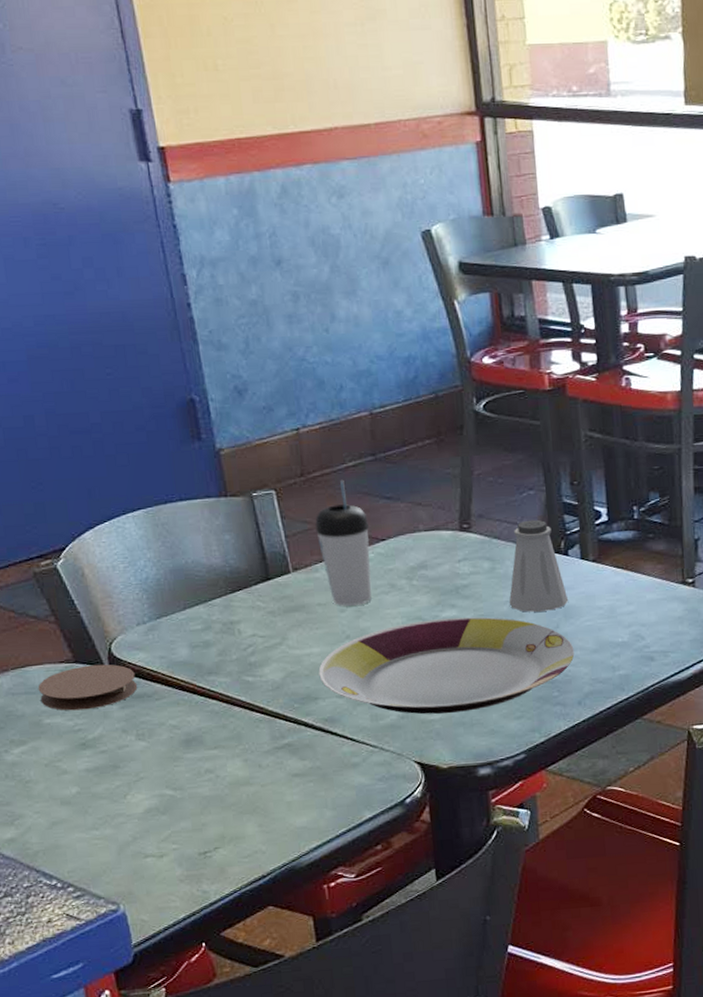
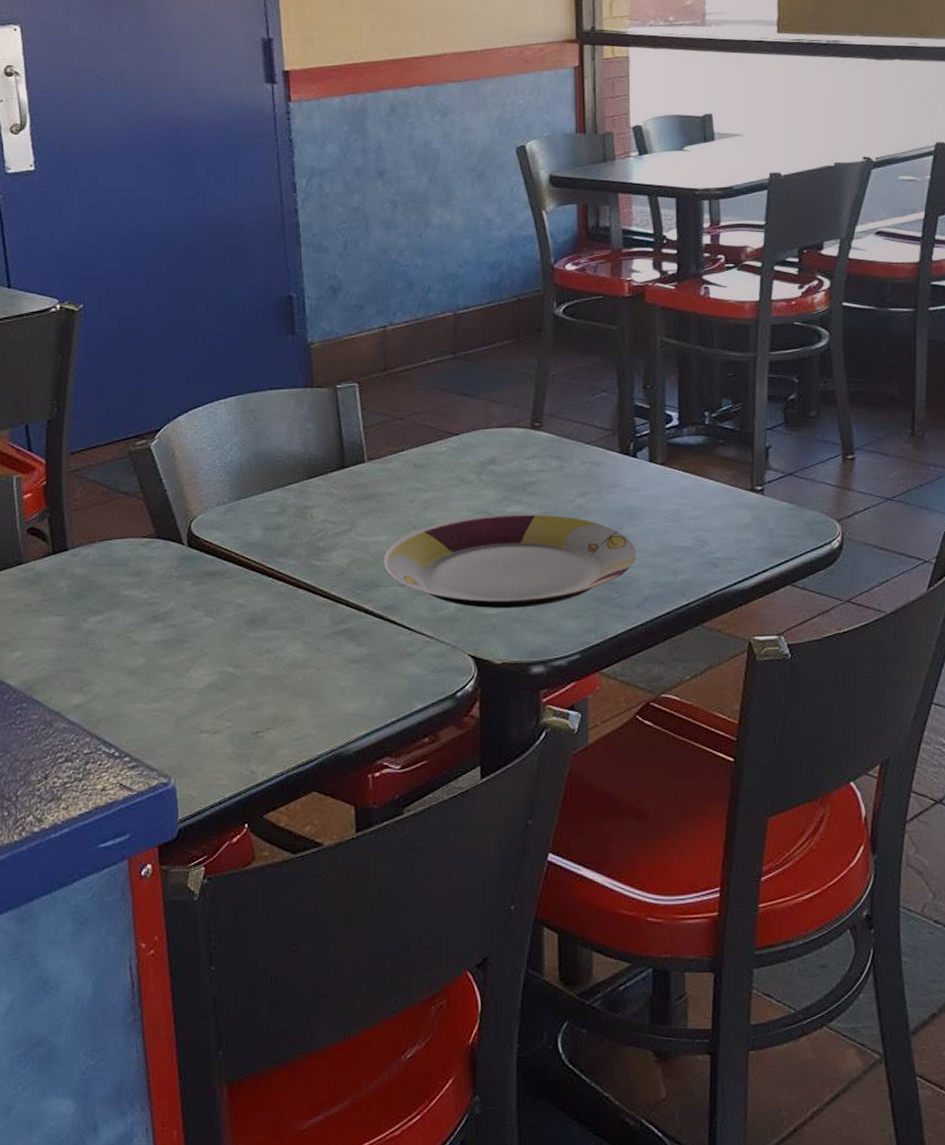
coaster: present [38,664,138,711] -> none [120,541,211,584]
beverage cup: present [315,479,372,606] -> none [393,375,443,497]
saltshaker: present [509,519,569,612] -> none [574,421,634,512]

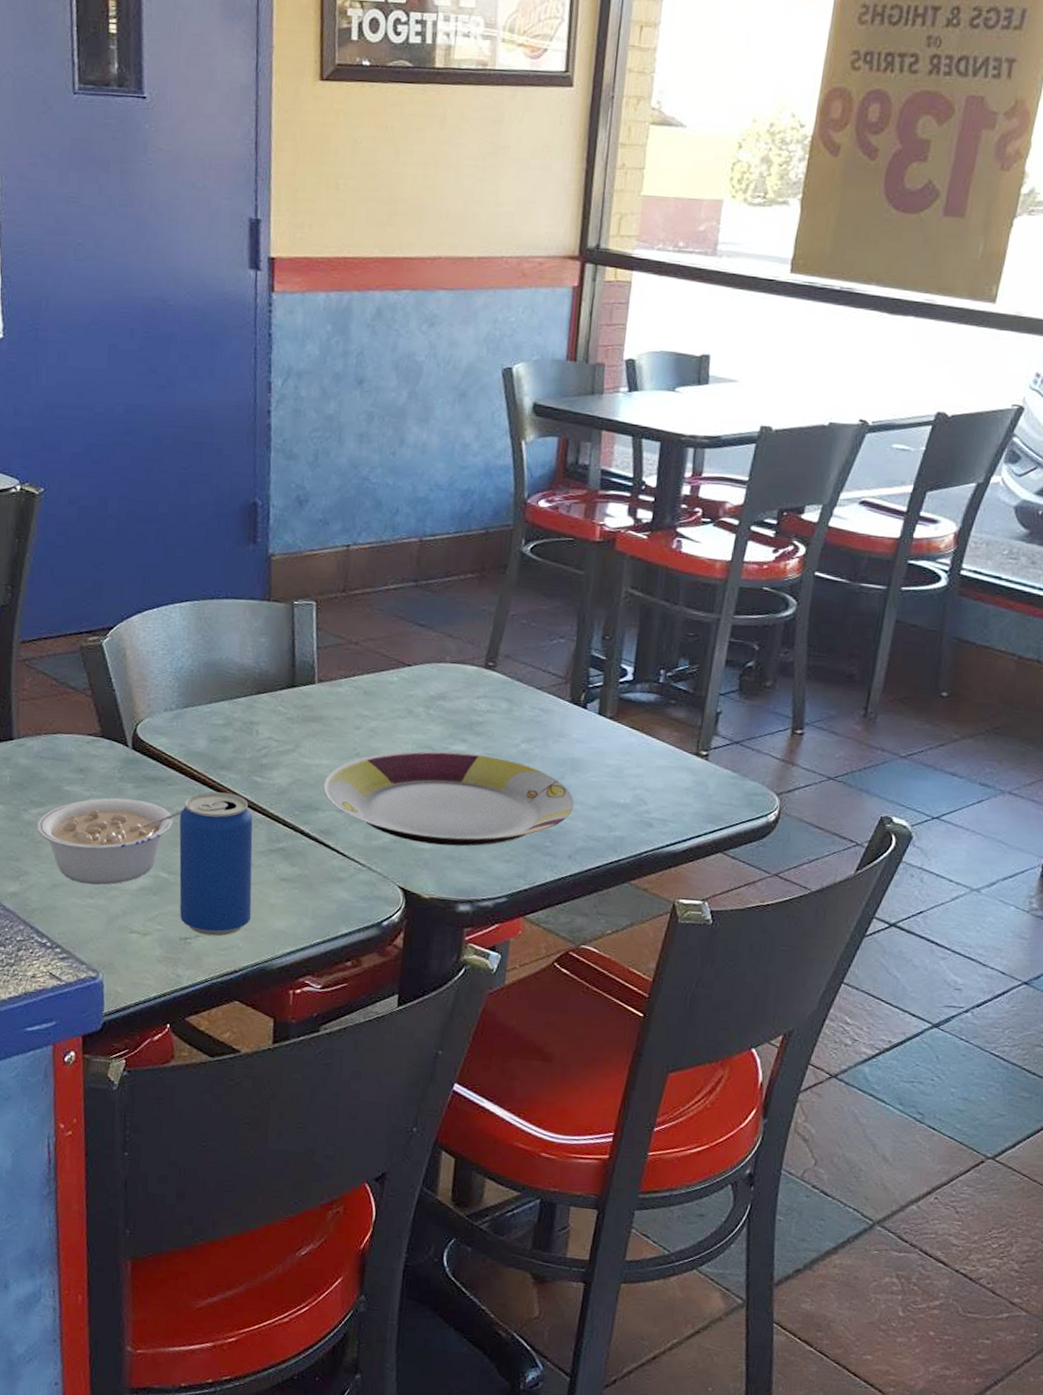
legume: none [96,596,244,688] -> present [36,798,183,885]
beverage can: none [240,580,322,727] -> present [179,791,253,937]

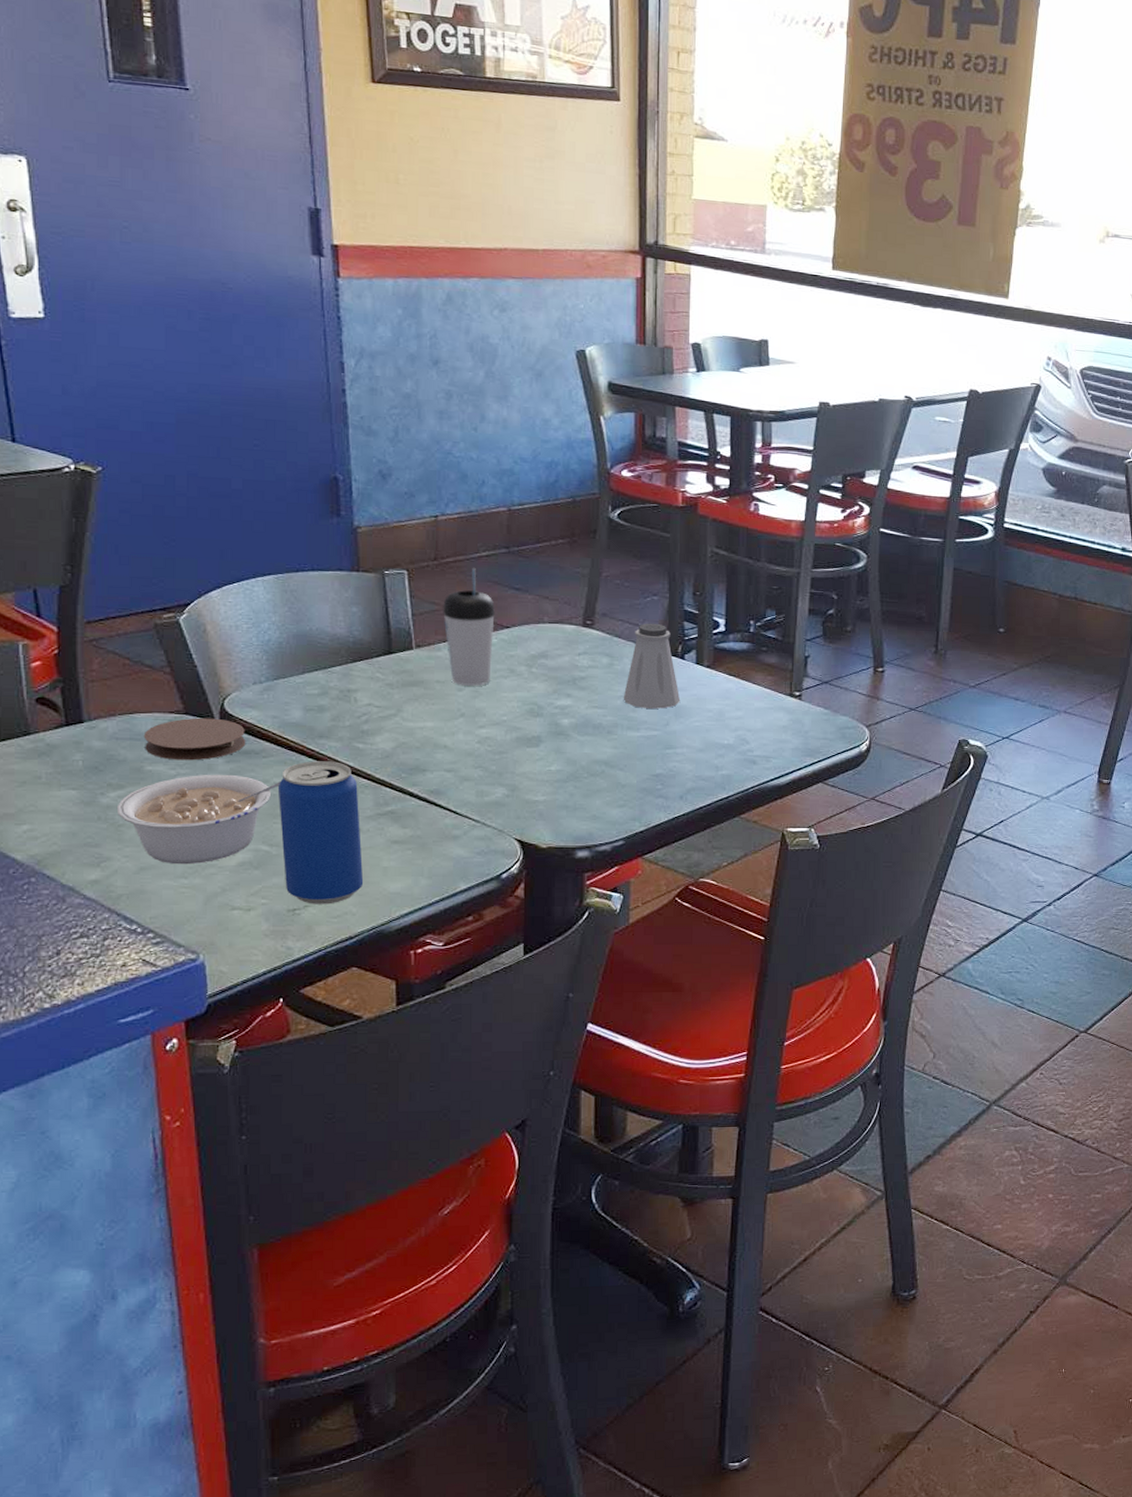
coaster: none [64,741,154,784] -> present [143,717,246,761]
plate: present [323,750,575,847] -> none [430,706,681,796]
beverage cup: none [347,600,398,725] -> present [443,567,495,686]
saltshaker: none [519,667,579,761] -> present [623,623,681,709]

